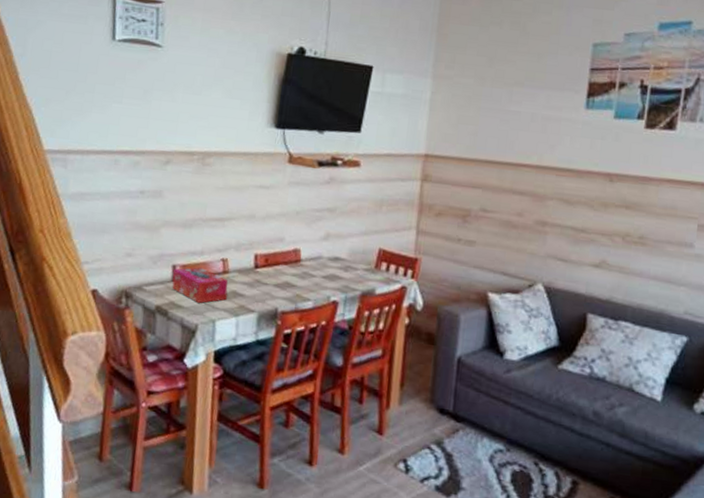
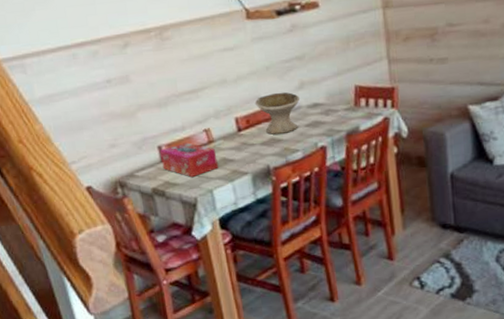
bowl: none [277,238,322,280] -> present [254,92,300,135]

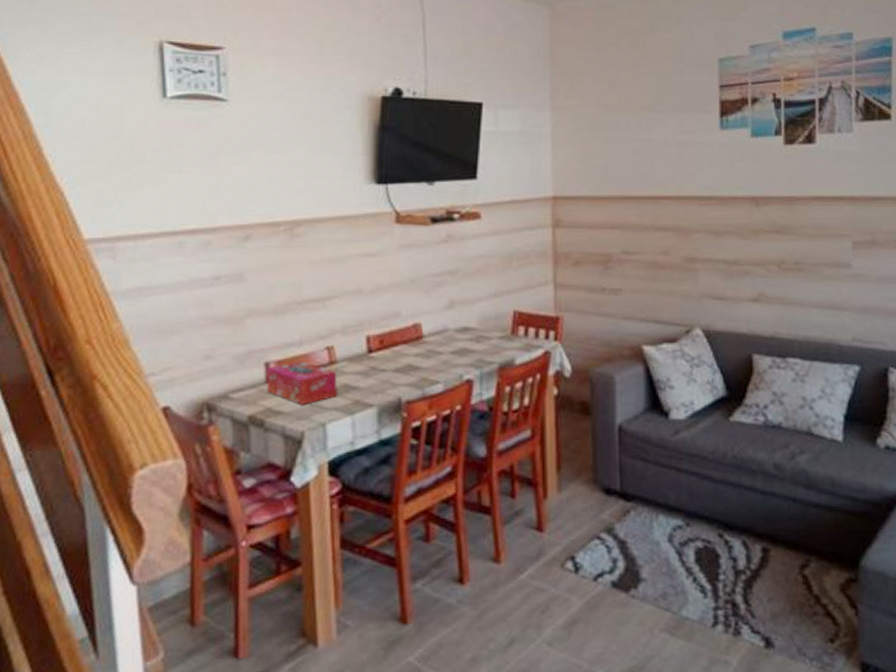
bowl: present [254,92,300,135] -> none [393,310,447,360]

